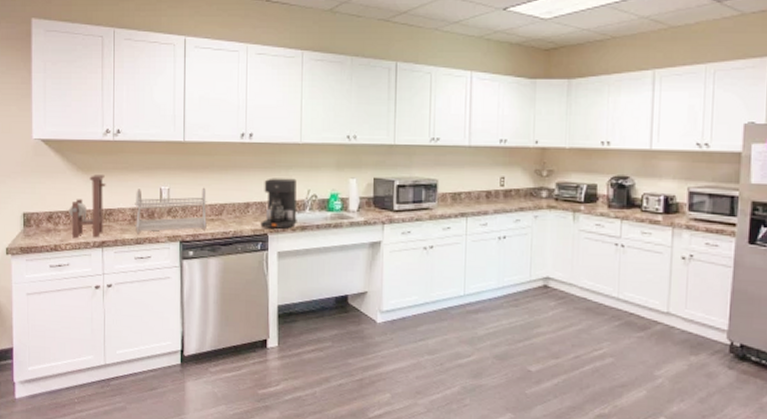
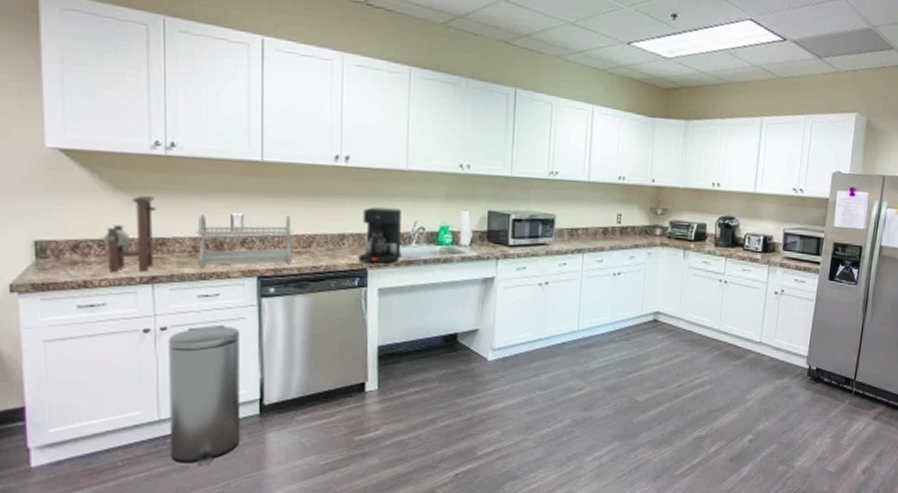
pedal bin: none [112,283,166,407] -> present [167,324,241,465]

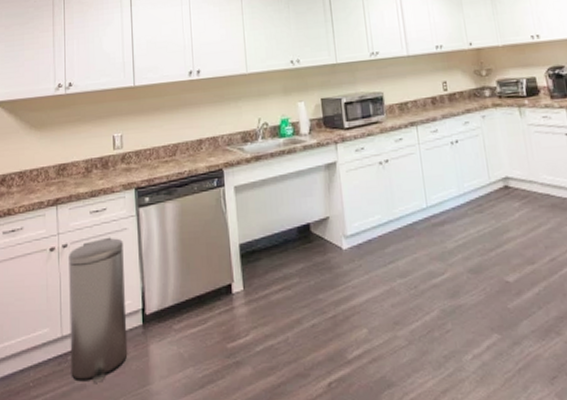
paper towel holder: present [103,196,156,273] -> none [22,130,59,200]
dish rack: present [197,215,292,269] -> none [88,129,161,187]
coffee maker: present [358,207,402,264] -> none [215,109,251,163]

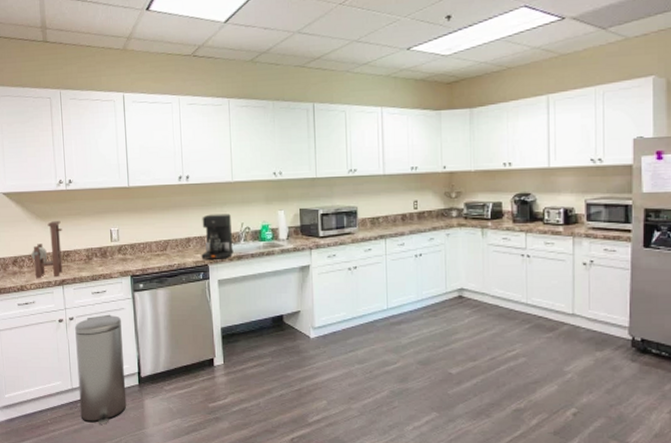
paper towel holder: none [22,130,59,200] -> present [31,221,63,279]
coffee maker: none [215,109,251,163] -> present [201,214,234,259]

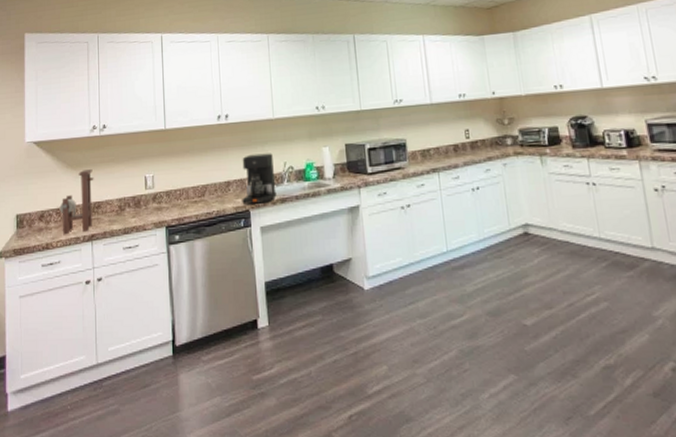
pedal bin: present [74,314,127,424] -> none [102,272,159,408]

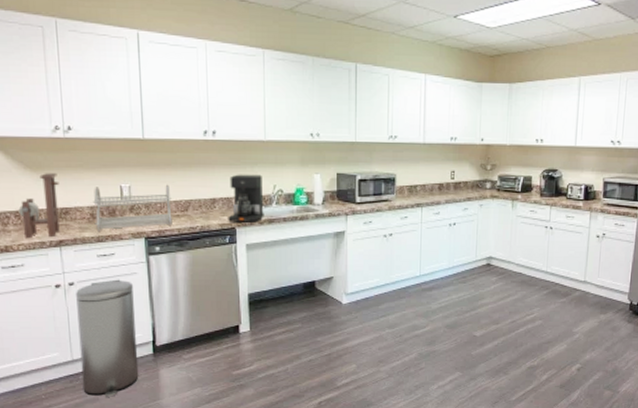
pedal bin: none [102,272,159,408] -> present [75,279,139,397]
dish rack: none [121,170,191,225] -> present [93,184,173,233]

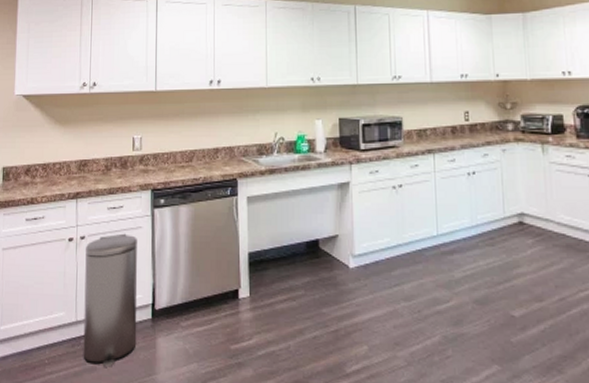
paper towel holder: present [18,173,60,239] -> none [46,127,82,191]
dish rack: present [93,184,173,233] -> none [108,134,178,185]
coffee maker: present [228,174,264,222] -> none [230,122,266,173]

